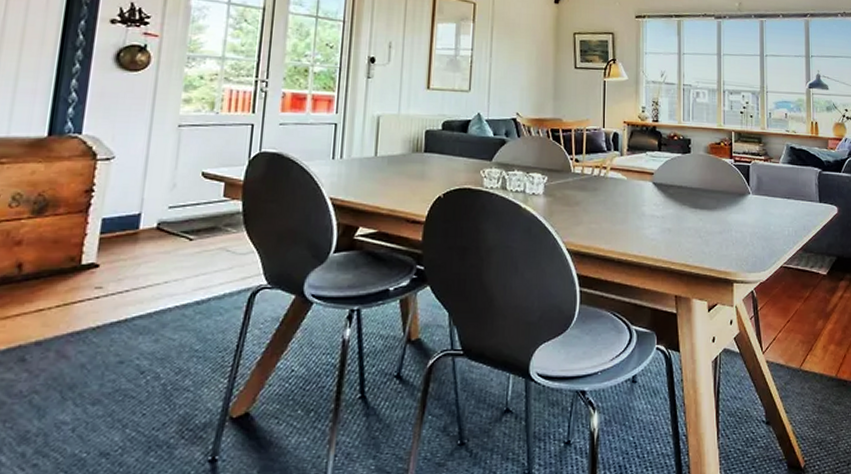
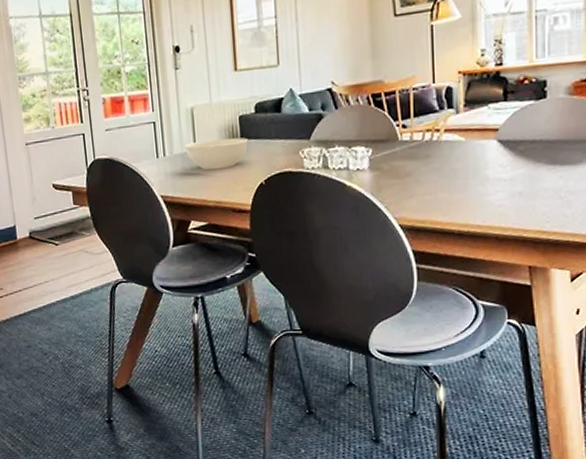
bowl: none [364,148,432,179] -> present [184,137,249,170]

